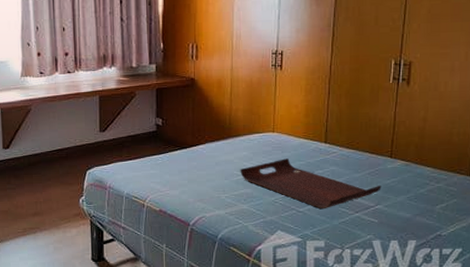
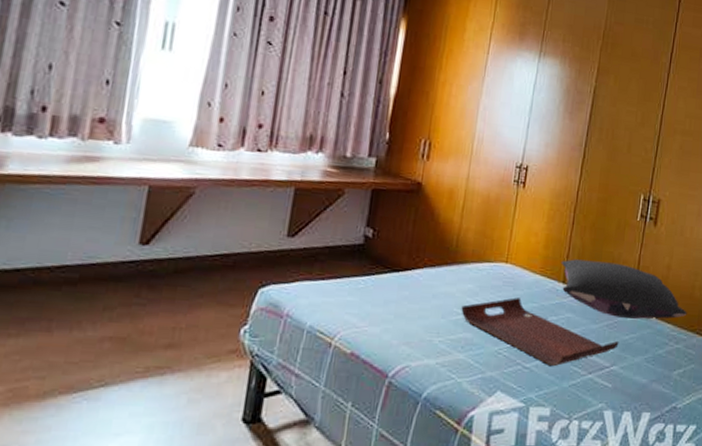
pillow: none [321,121,446,166] -> present [561,259,687,319]

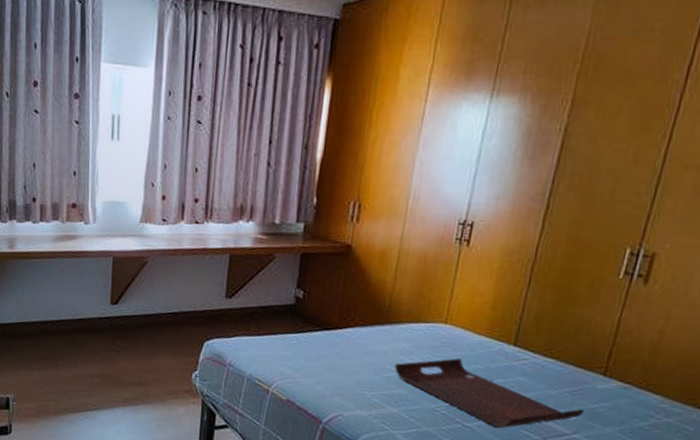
pillow: present [561,259,687,319] -> none [512,320,686,390]

